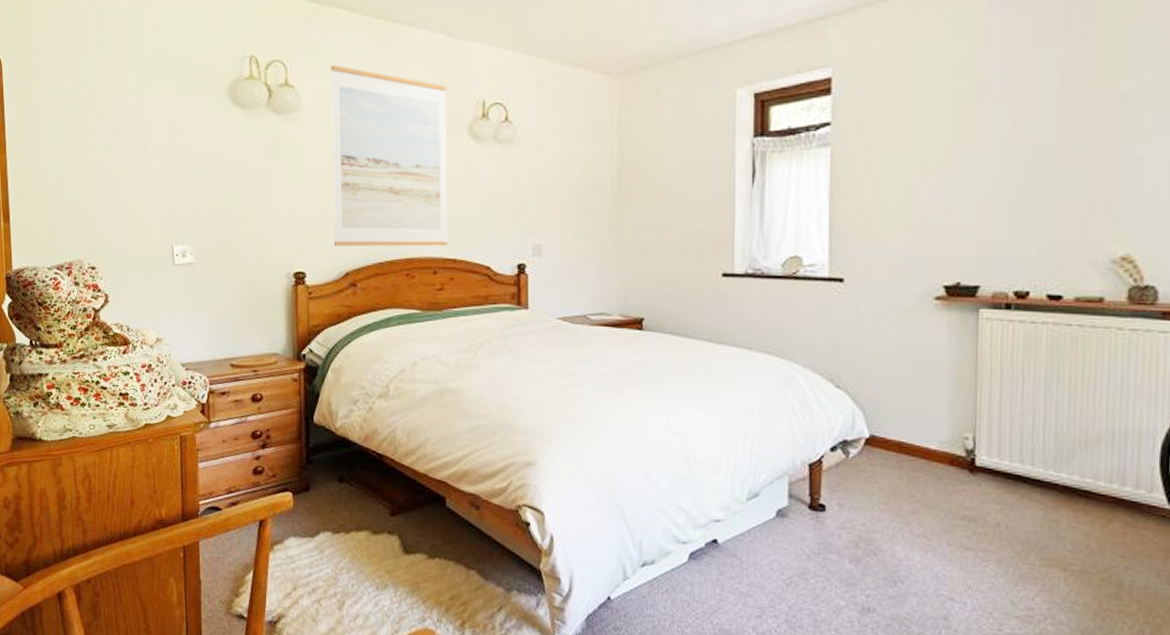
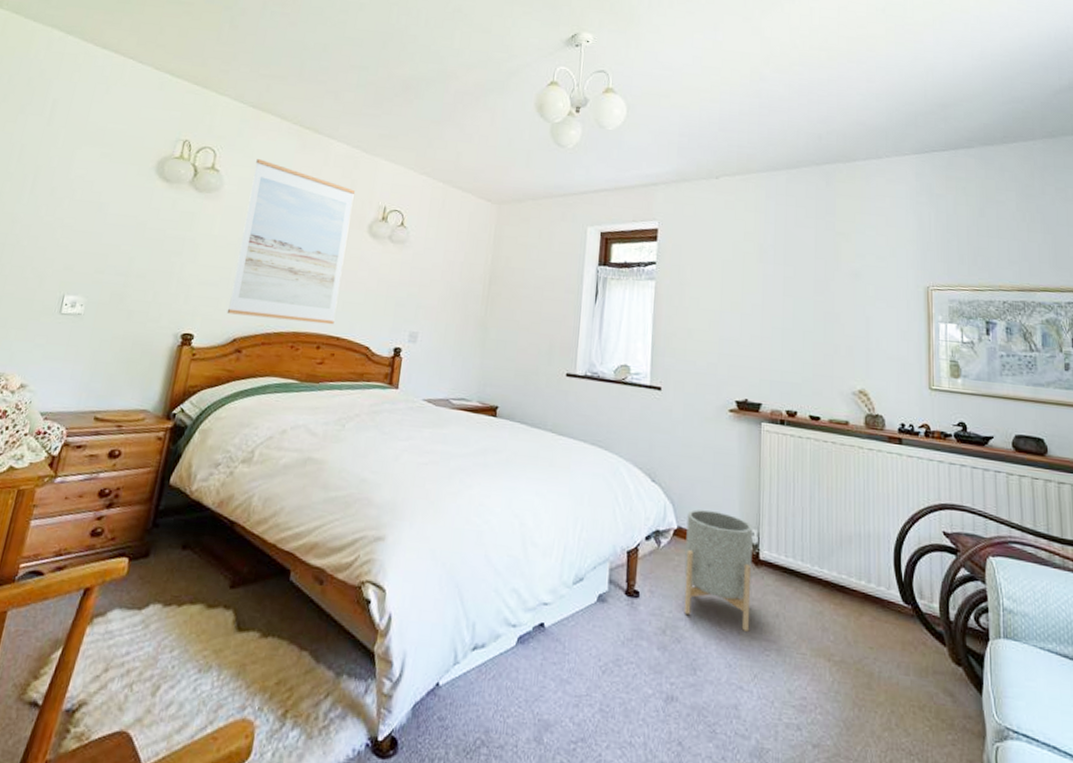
planter: none [879,414,967,543] -> present [684,509,753,632]

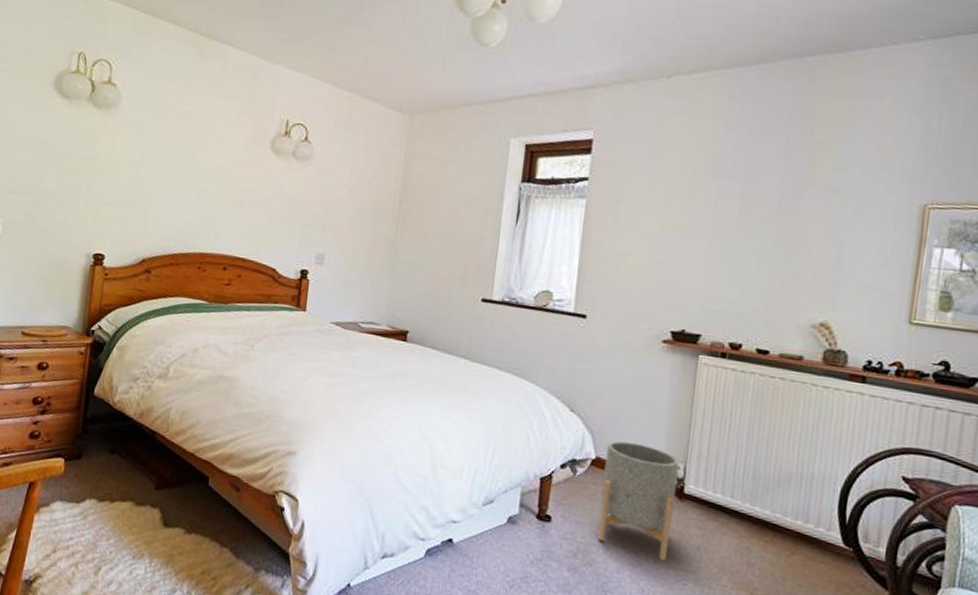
wall art: present [226,159,356,325] -> none [134,71,256,246]

